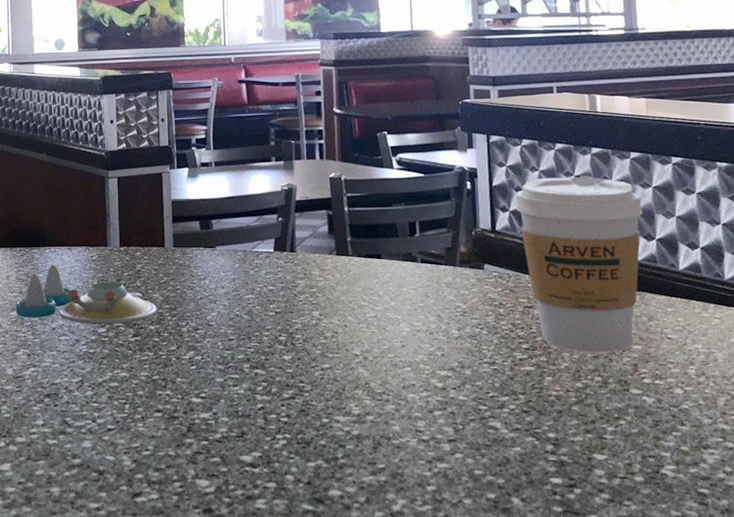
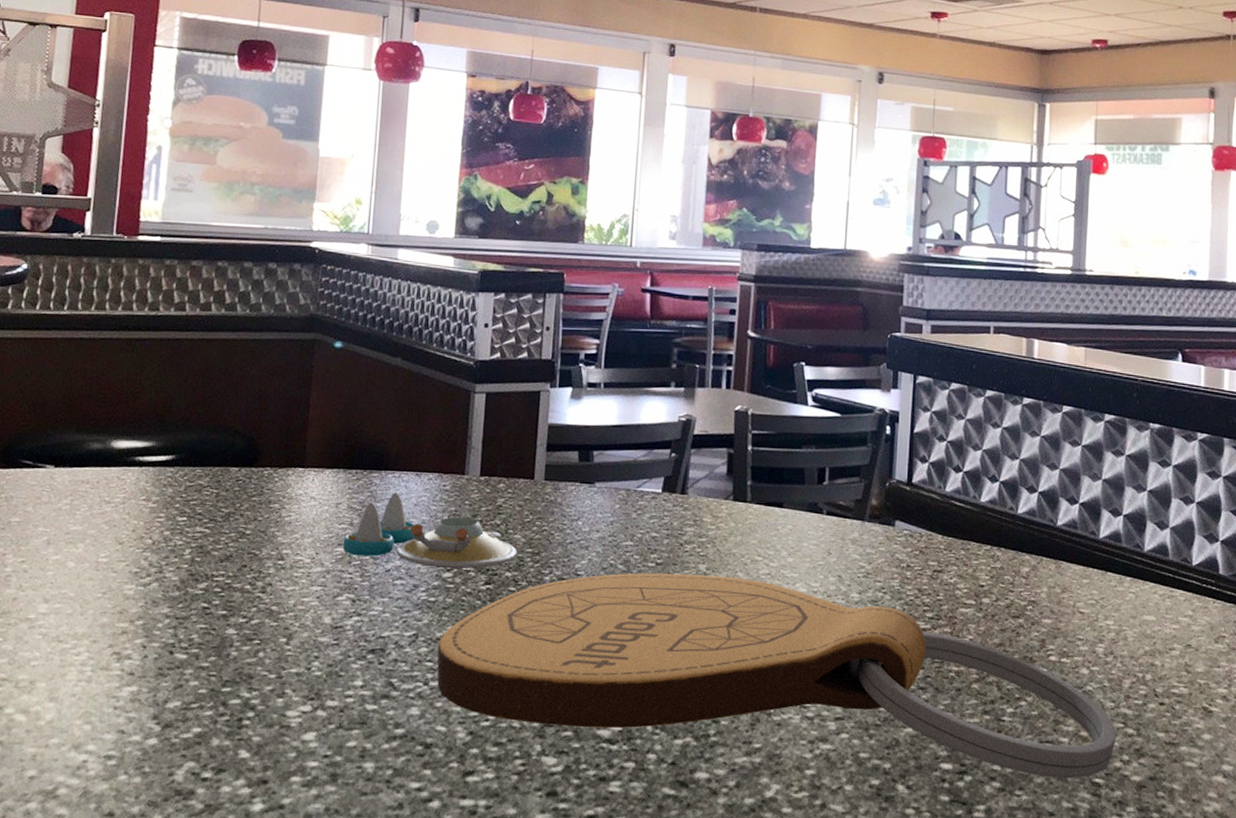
cutting board: none [100,320,717,490] -> present [437,573,1116,779]
coffee cup: present [516,175,643,353] -> none [936,427,1069,626]

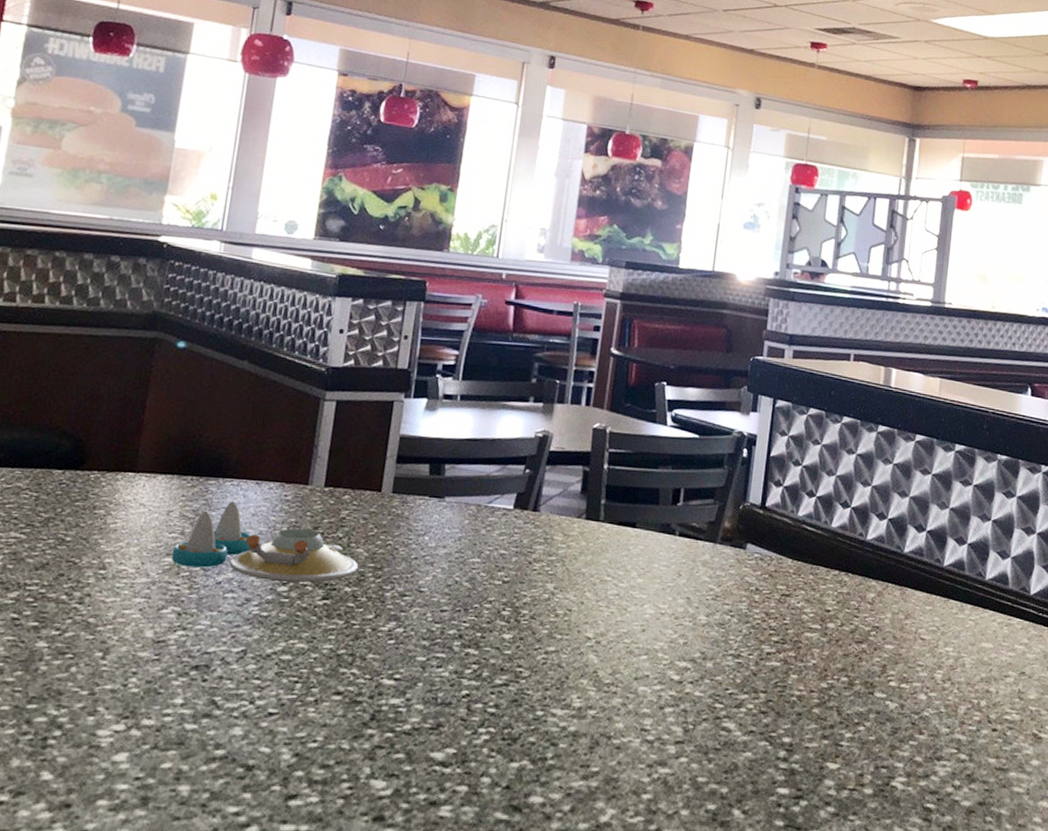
cutting board: present [437,573,1116,779] -> none [264,590,950,804]

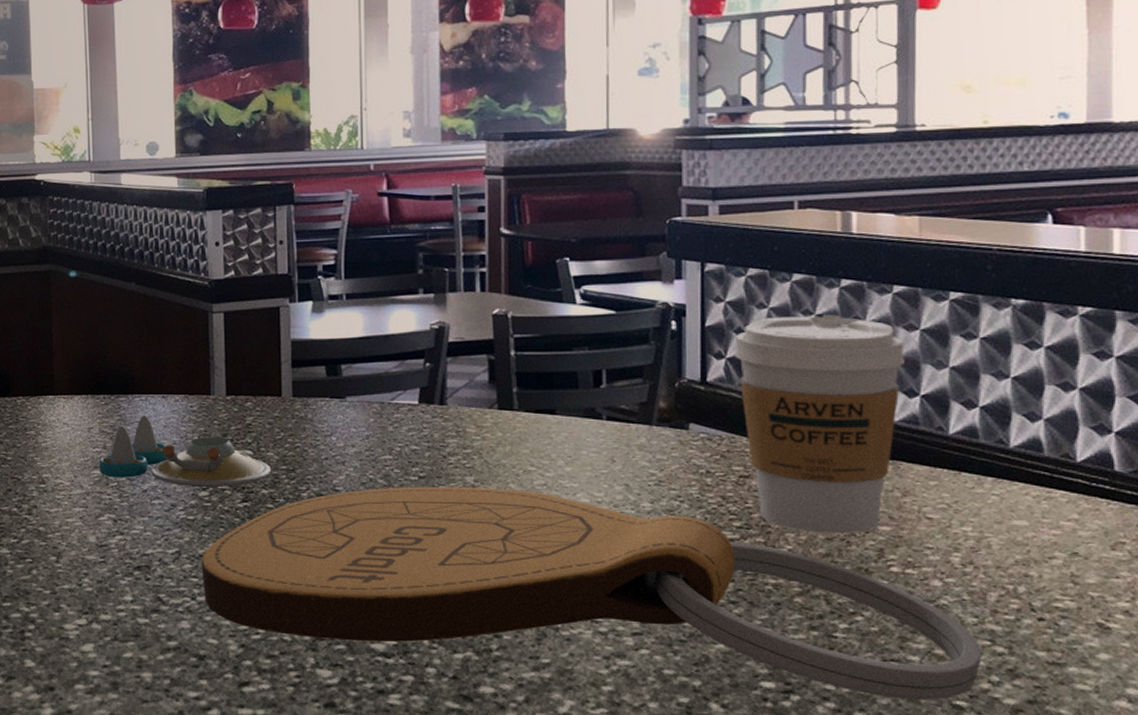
cutting board: none [264,590,950,804] -> present [201,487,982,701]
coffee cup: none [791,453,919,651] -> present [735,314,904,535]

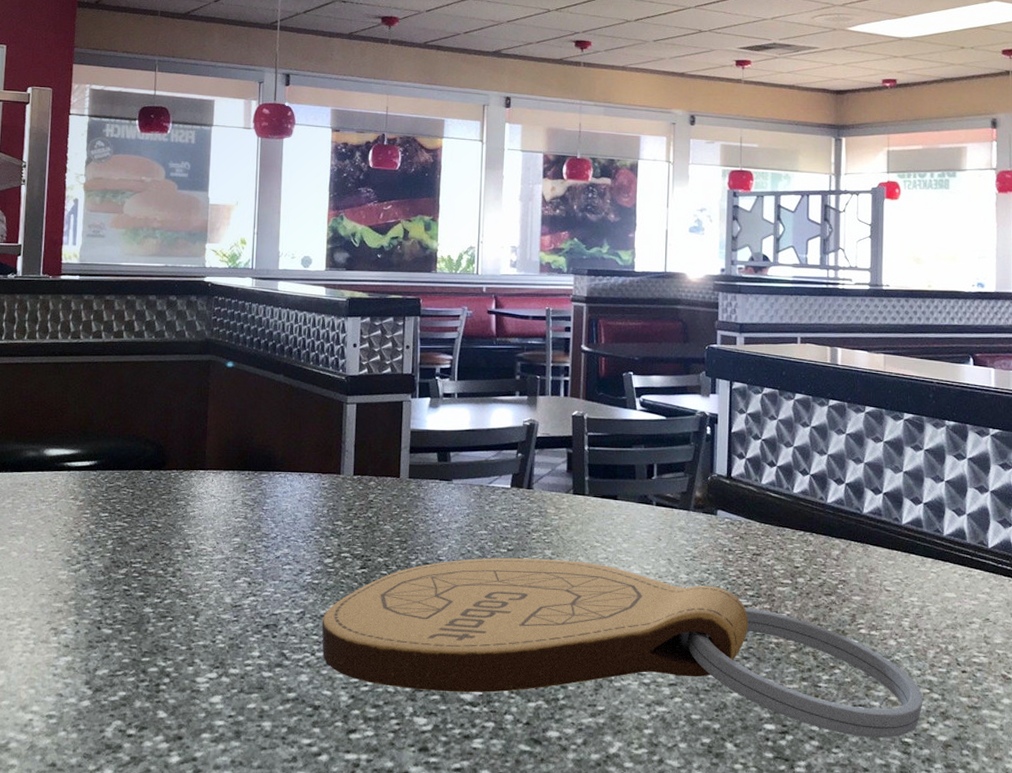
salt and pepper shaker set: present [98,415,272,488] -> none [239,490,388,556]
coffee cup: present [735,314,904,535] -> none [752,427,872,603]

